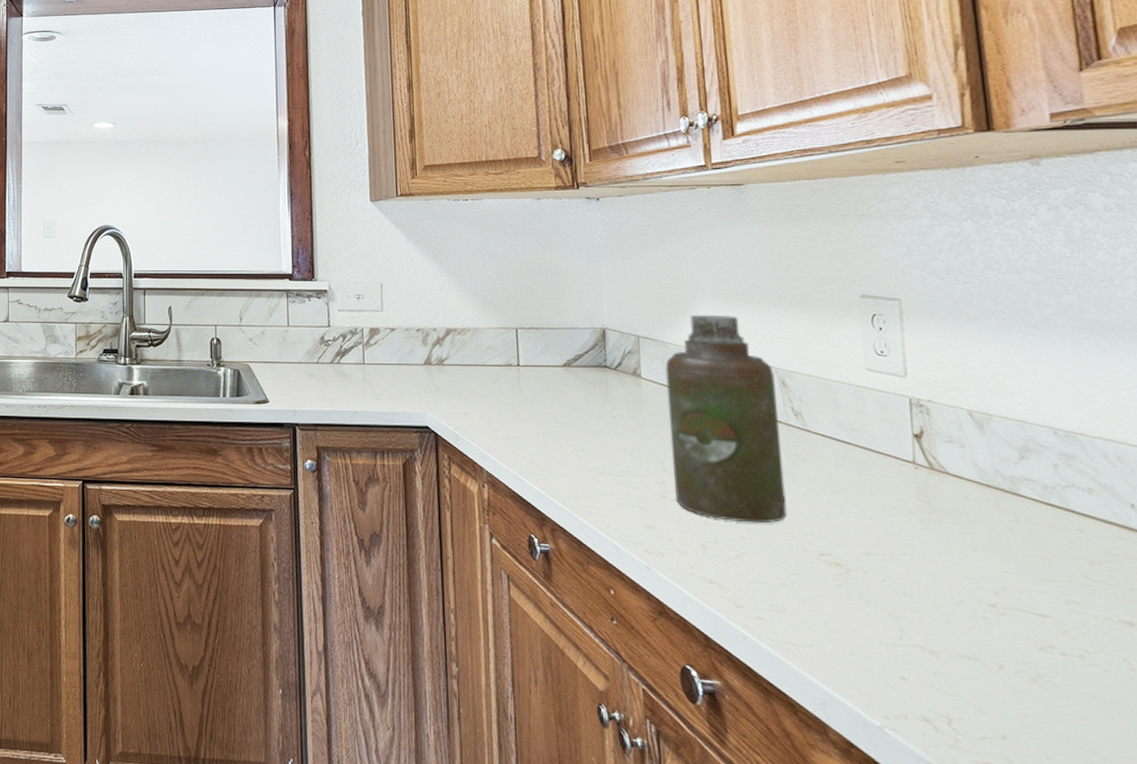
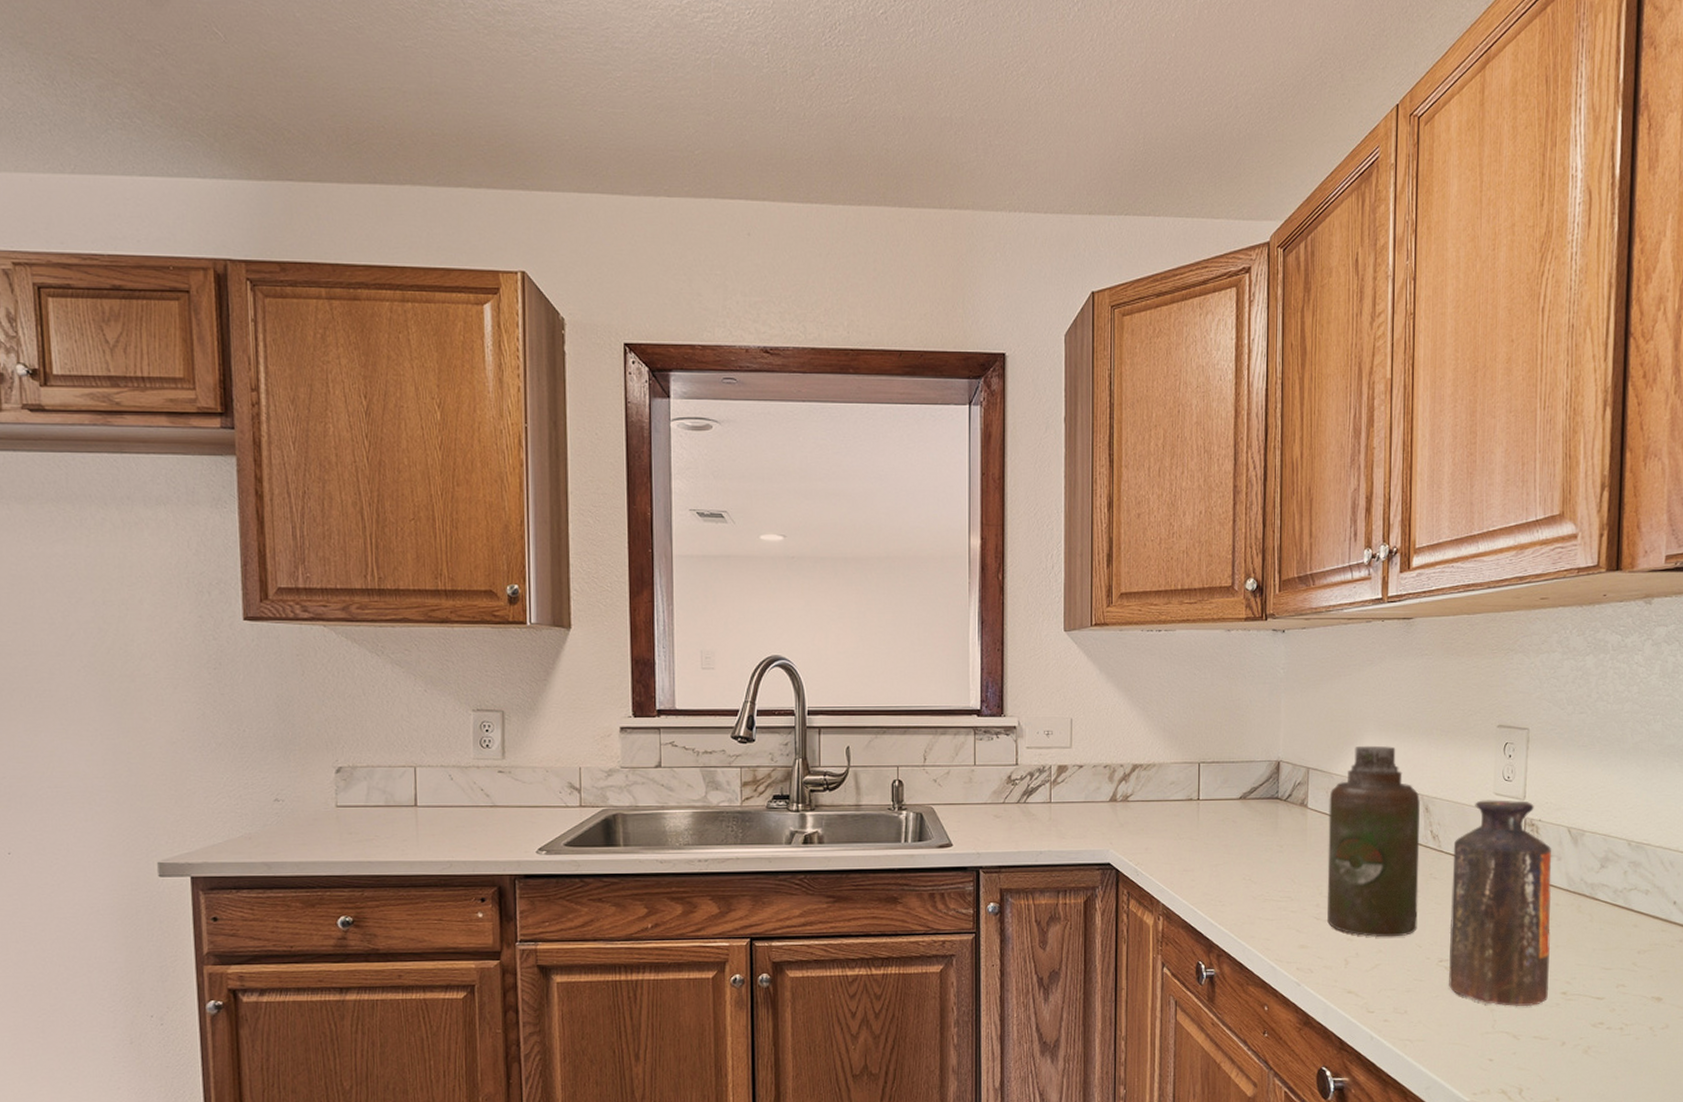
bottle: none [821,376,971,618] -> present [1449,800,1552,1007]

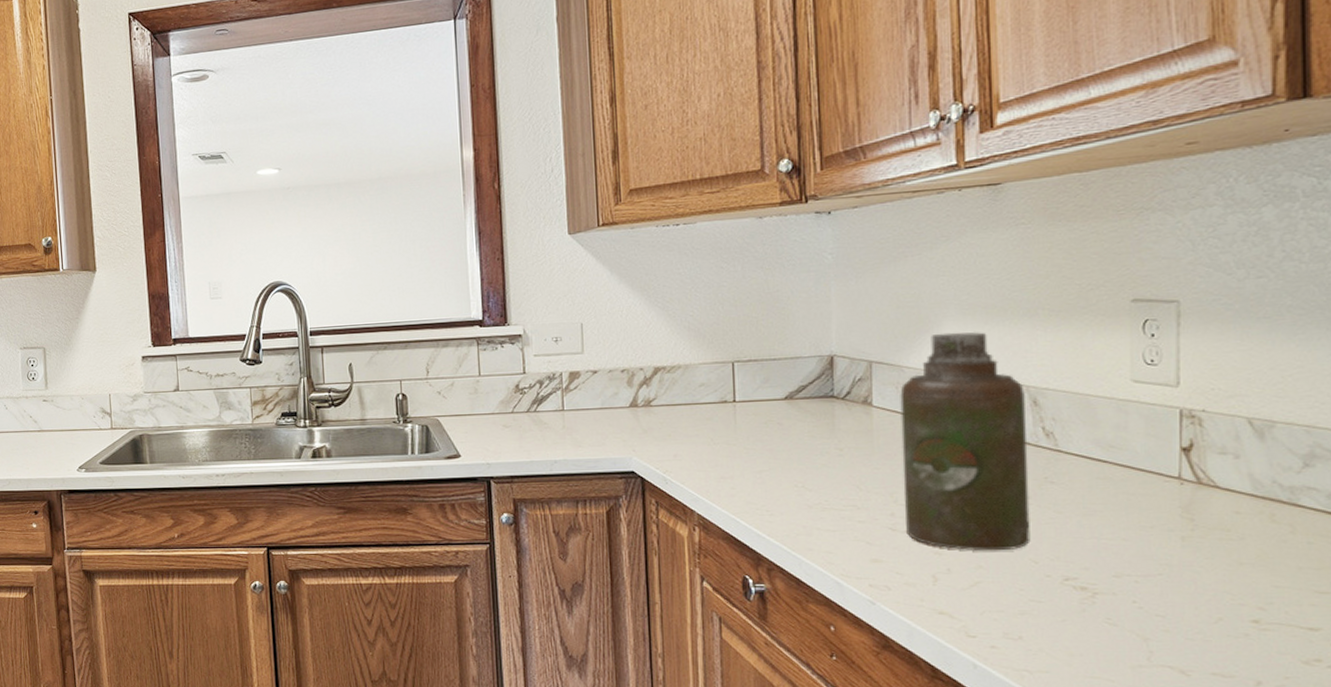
bottle: present [1449,800,1552,1007] -> none [1076,388,1230,637]

